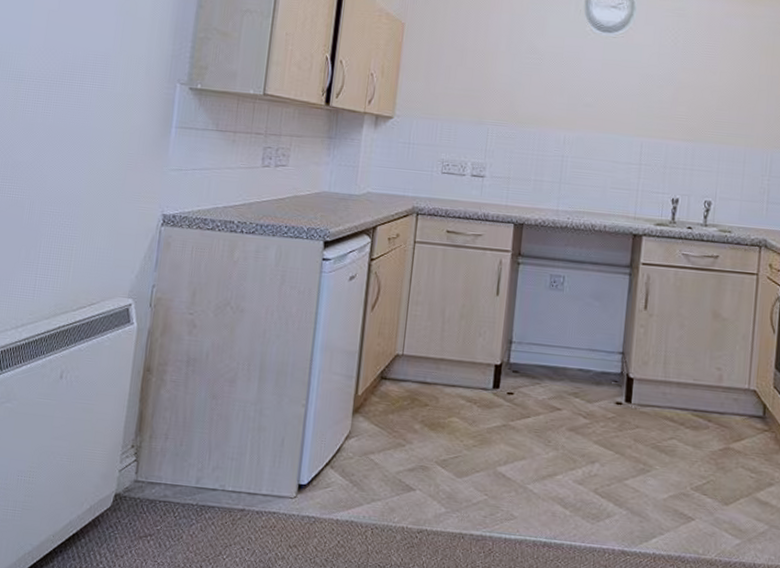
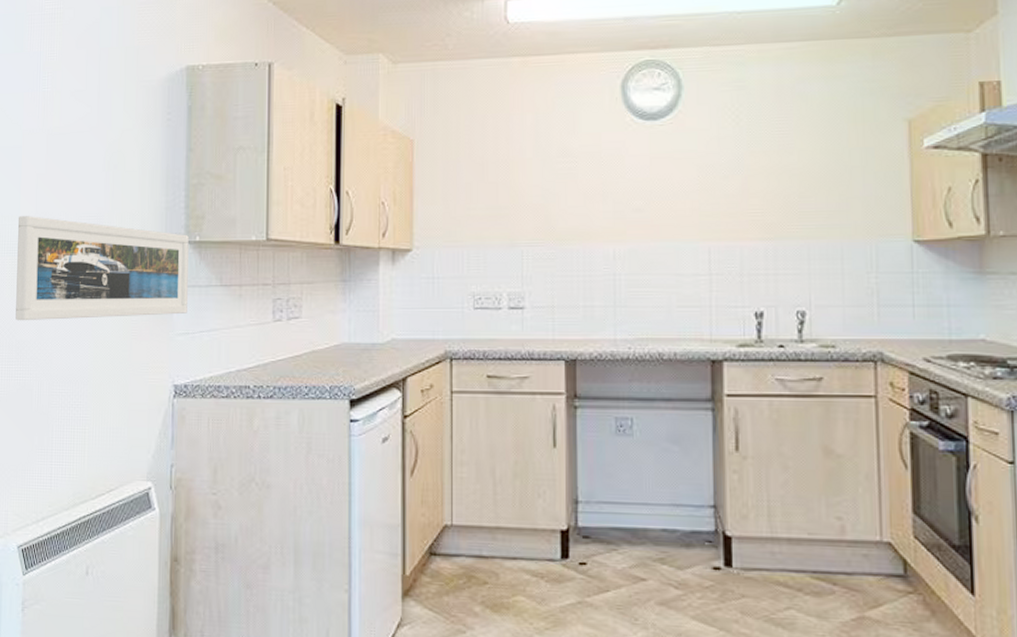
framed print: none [14,47,191,152] -> present [15,216,189,321]

